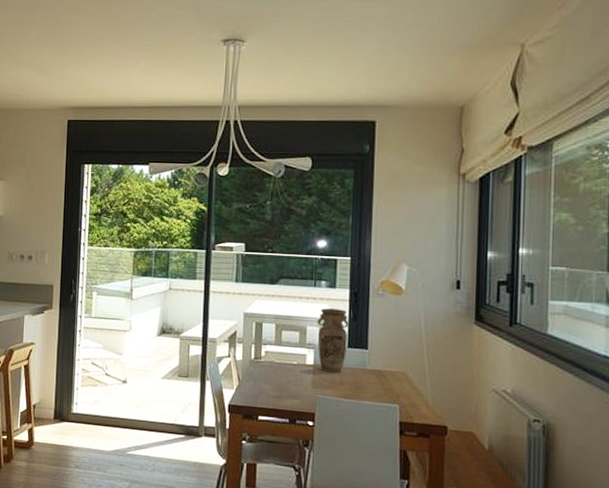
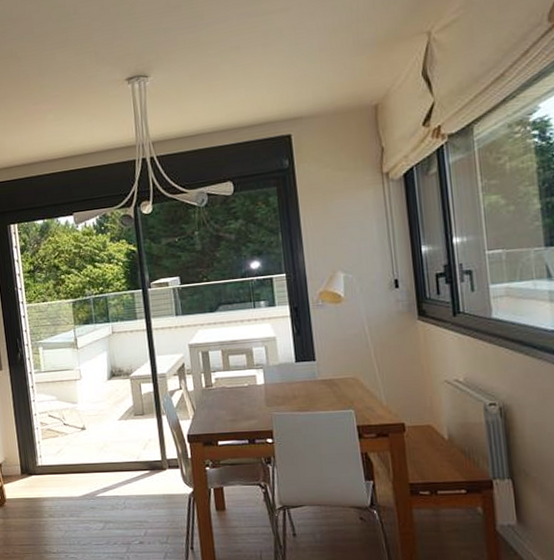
vase: present [317,308,349,373] -> none [261,326,295,389]

